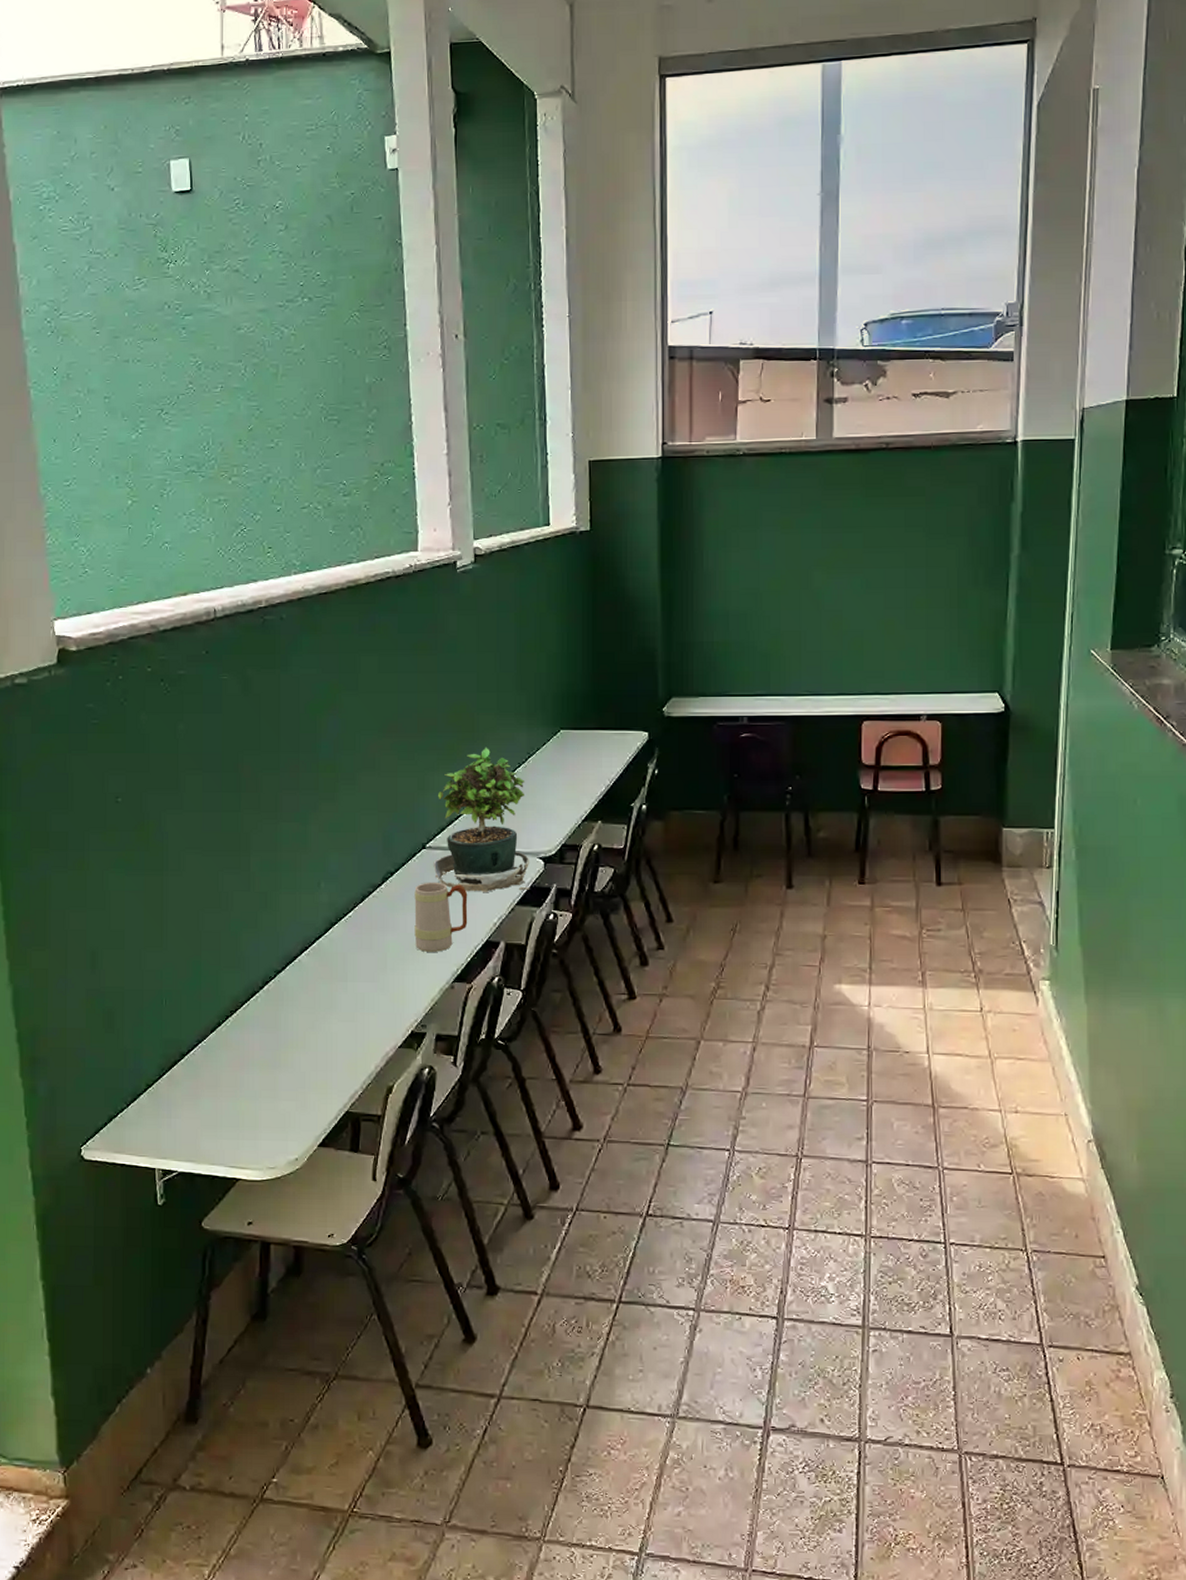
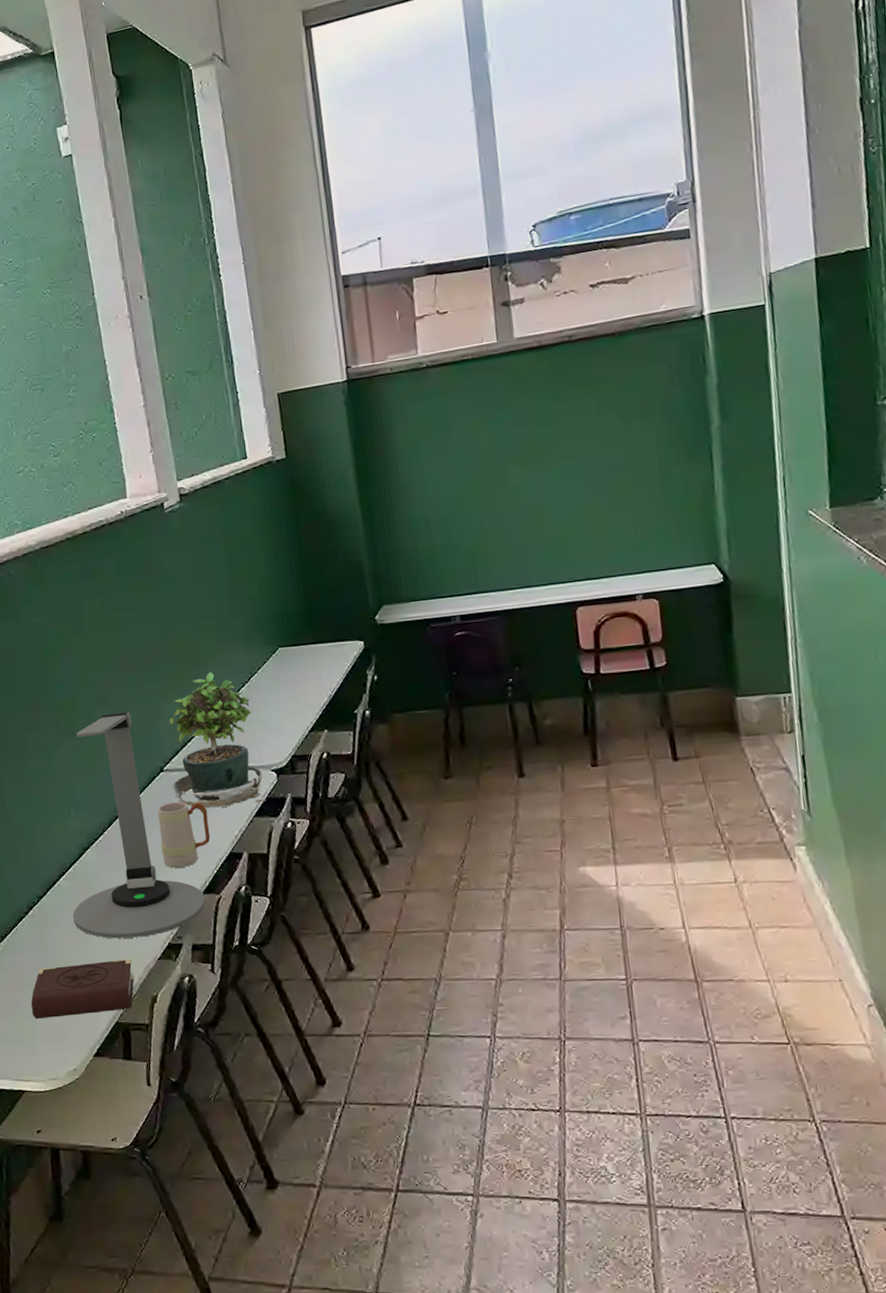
book: none [255,1045,371,1103] -> present [31,959,135,1020]
desk lamp: none [312,780,455,1023] -> present [73,711,206,939]

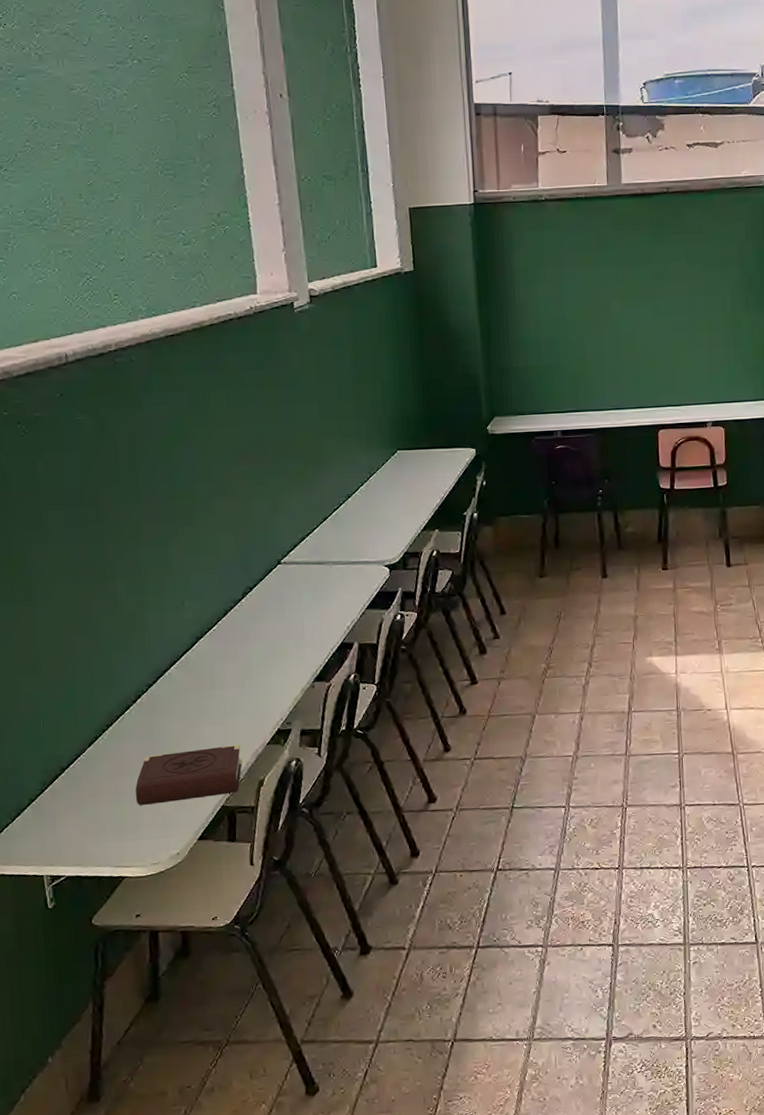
desk lamp: present [73,711,206,939] -> none [183,504,316,726]
mug: present [157,801,211,868] -> none [273,593,324,657]
potted plant: present [170,671,287,809] -> none [288,469,398,601]

